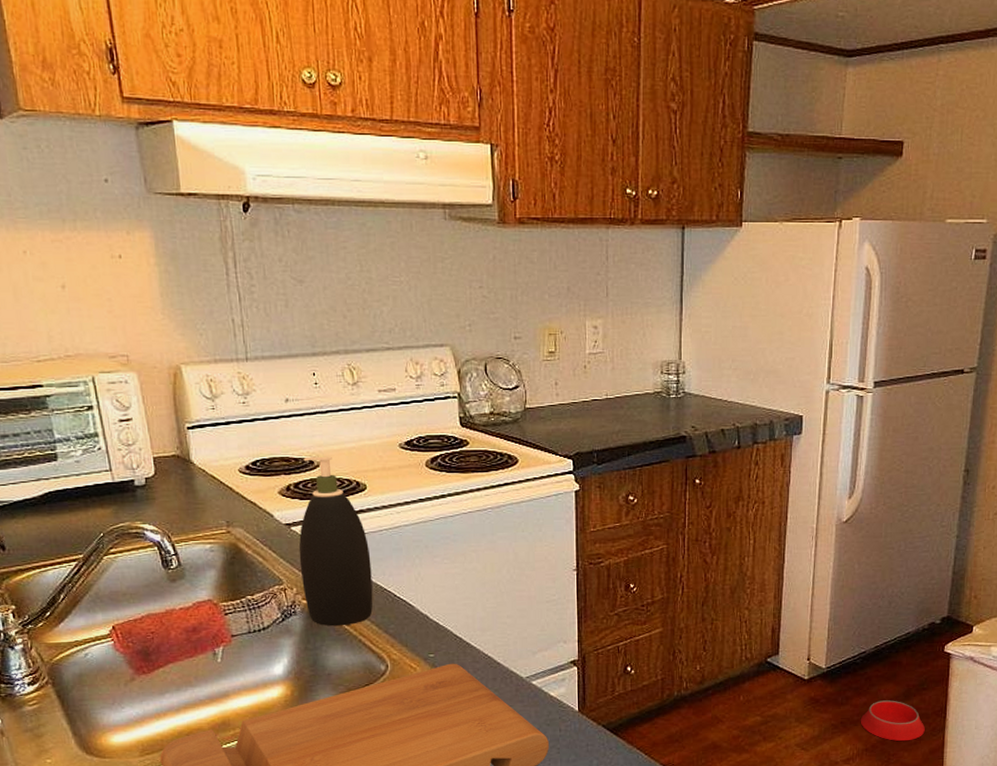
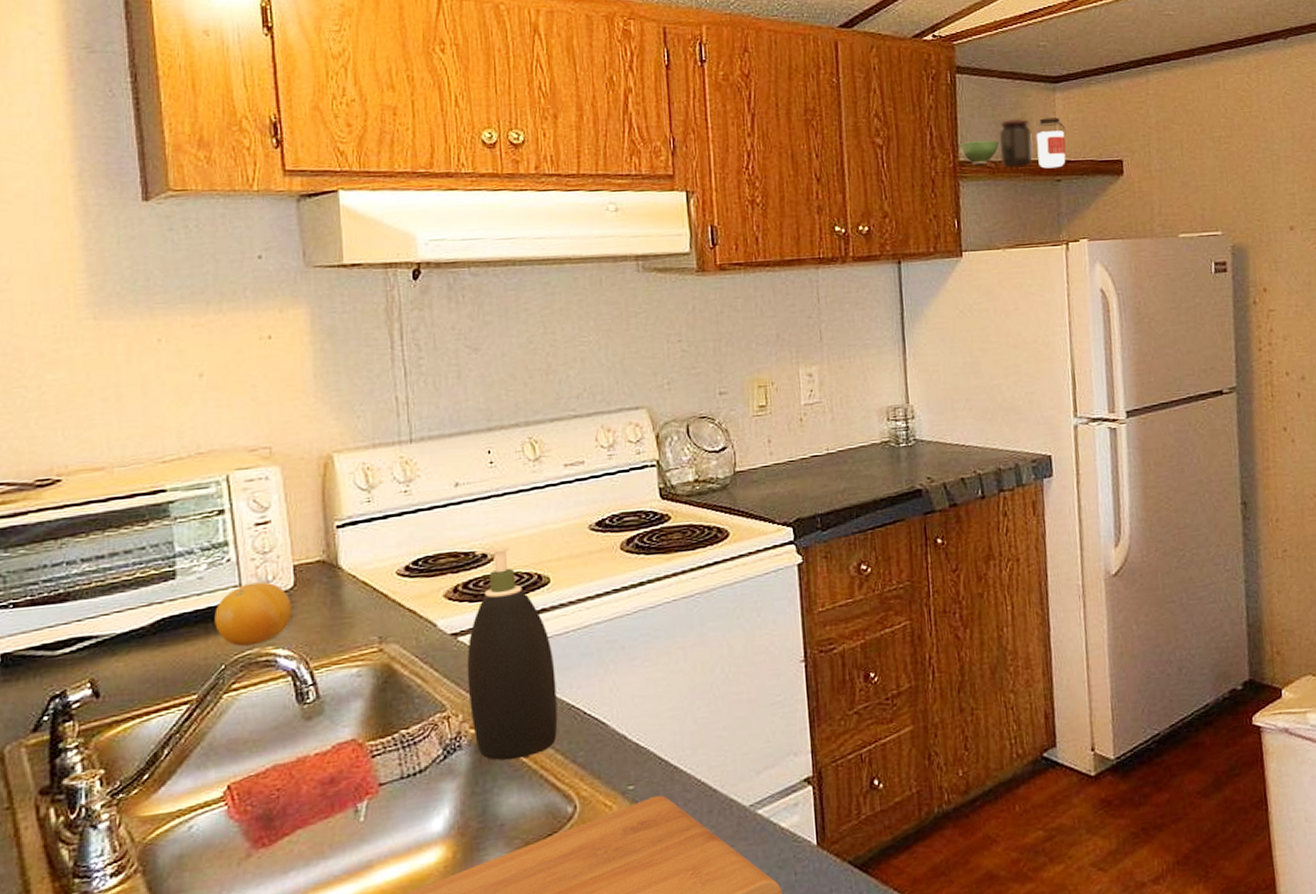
fruit: none [91,469,155,520] -> present [214,581,293,647]
bowl: none [749,112,788,137] -> present [959,140,999,166]
jar: none [788,91,821,143] -> present [998,118,1033,169]
jar: none [822,93,853,145] -> present [1034,117,1067,169]
pet bowl: present [860,700,925,742] -> none [1164,793,1246,848]

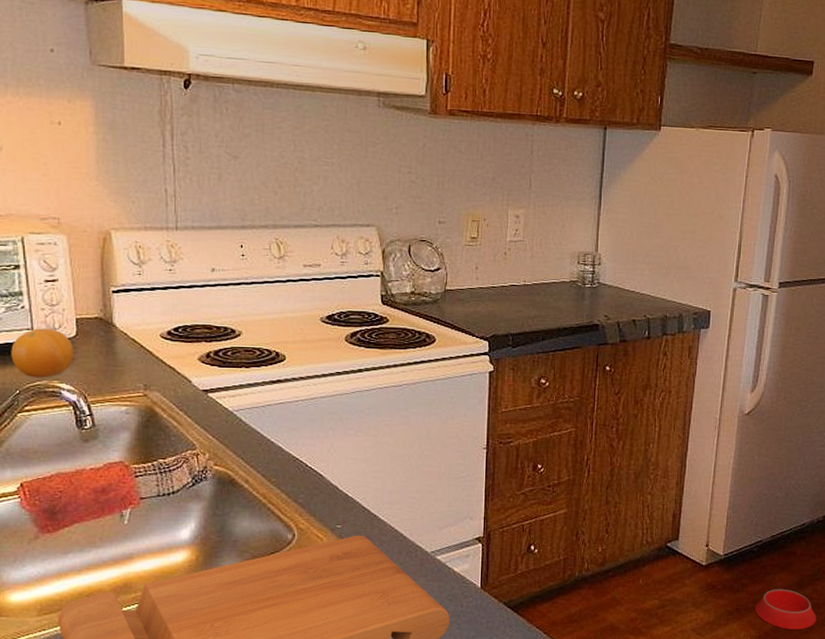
soap dispenser: present [466,546,558,761] -> none [214,325,285,493]
bowl: present [959,140,999,166] -> none [672,26,708,50]
jar: present [998,118,1033,169] -> none [707,10,739,58]
jar: present [1034,117,1067,169] -> none [739,13,768,61]
pet bowl: none [1164,793,1246,848] -> present [754,589,817,630]

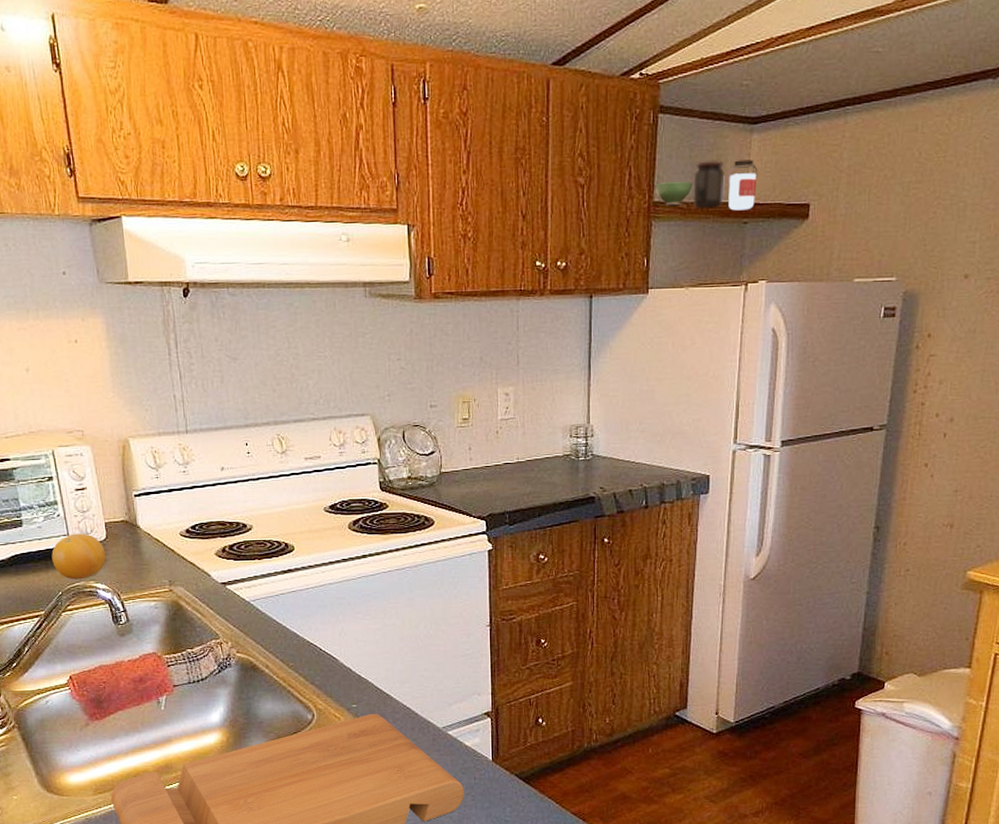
bowl: none [672,26,708,50] -> present [655,182,693,206]
jar: none [707,10,739,58] -> present [693,160,726,210]
jar: none [739,13,768,61] -> present [727,160,758,211]
pet bowl: present [754,589,817,630] -> none [769,755,836,796]

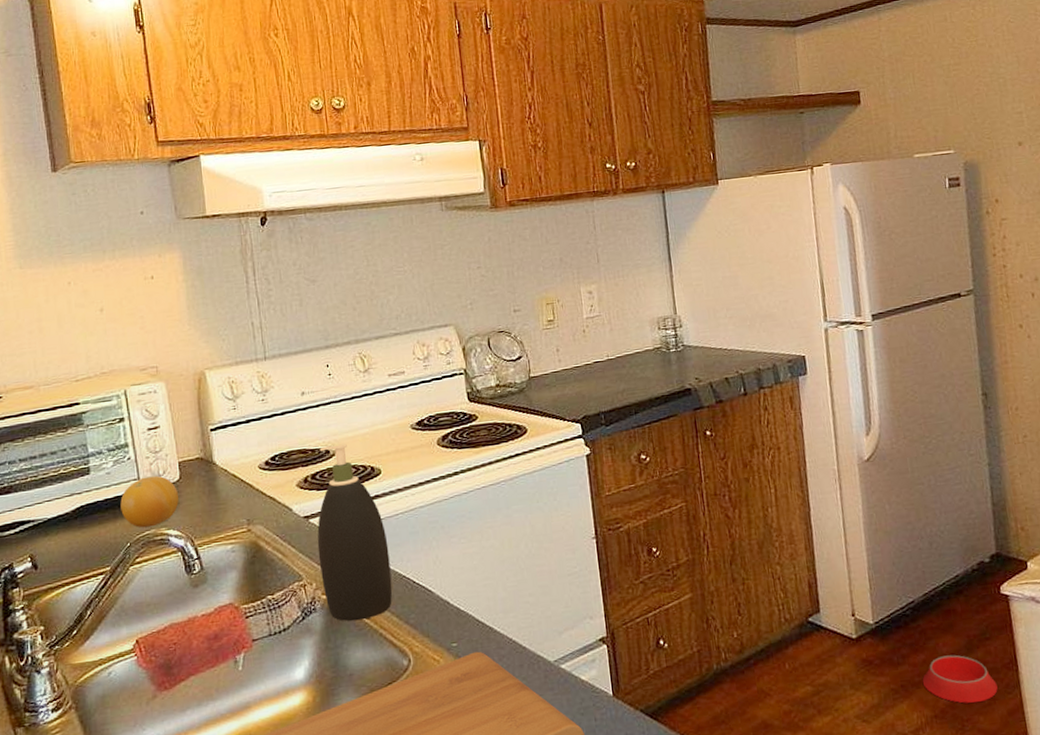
soap dispenser: none [233,520,301,678] -> present [317,444,393,622]
bowl: present [655,182,693,206] -> none [711,81,747,104]
jar: present [693,160,726,210] -> none [746,60,778,105]
jar: present [727,160,758,211] -> none [778,57,808,103]
pet bowl: none [769,755,836,796] -> present [922,654,998,704]

